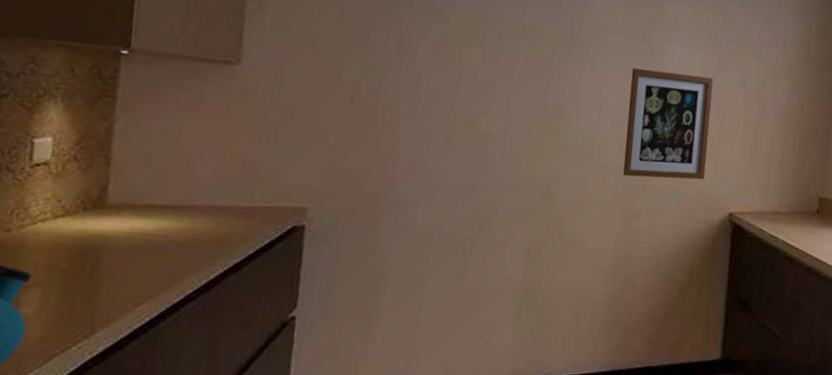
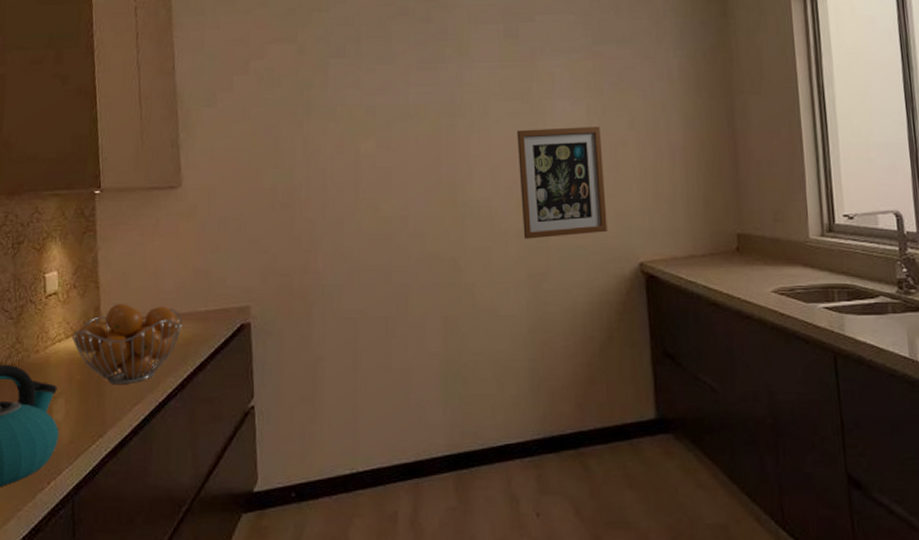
fruit basket: none [62,185,218,280] -> present [72,304,182,385]

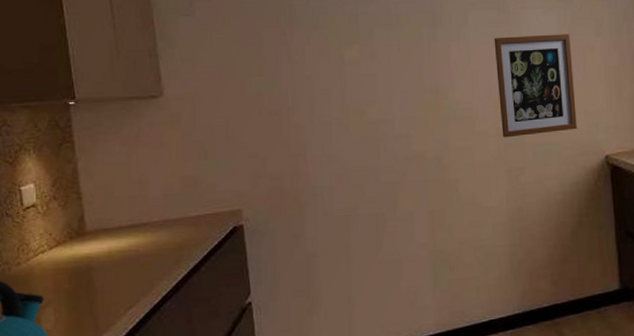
fruit basket: present [72,304,182,385] -> none [57,212,173,292]

